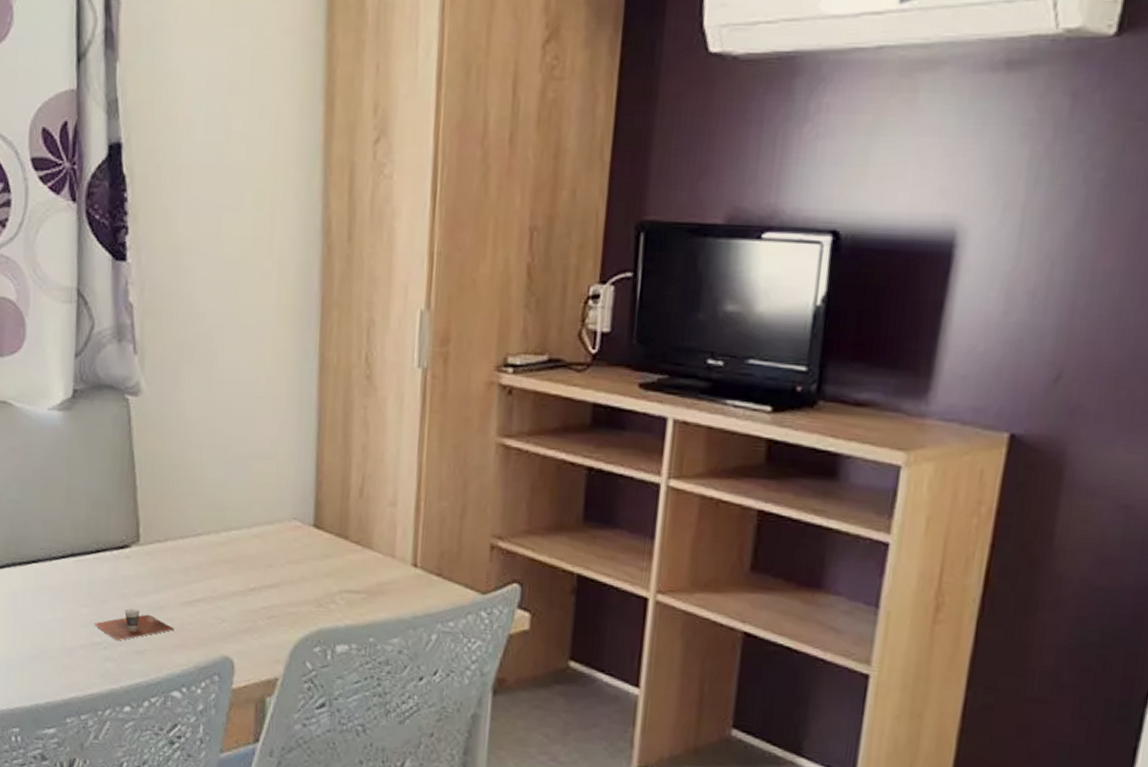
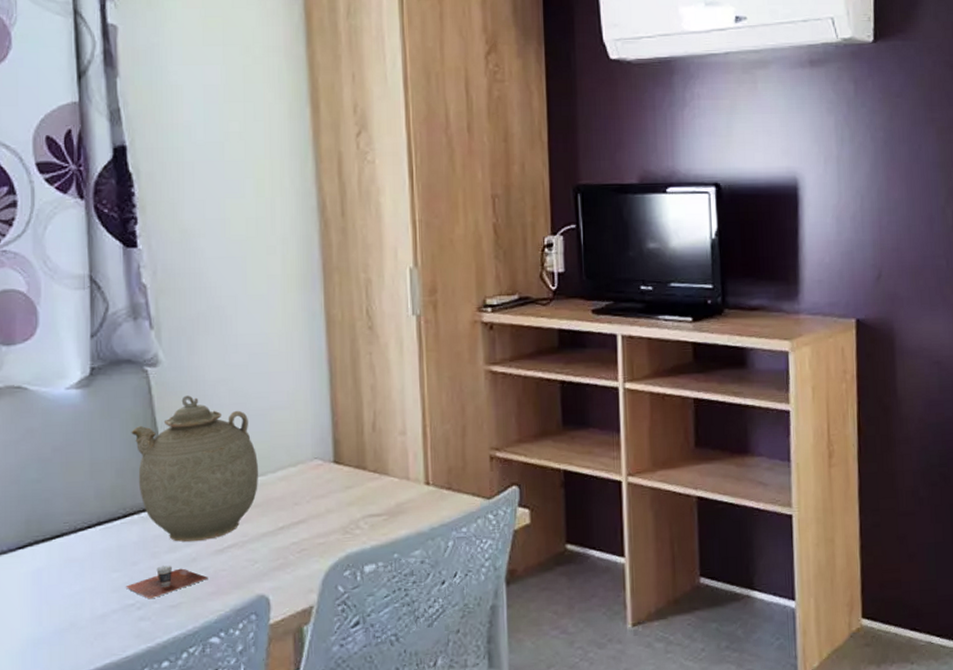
teapot: none [108,431,234,590] -> present [131,395,259,542]

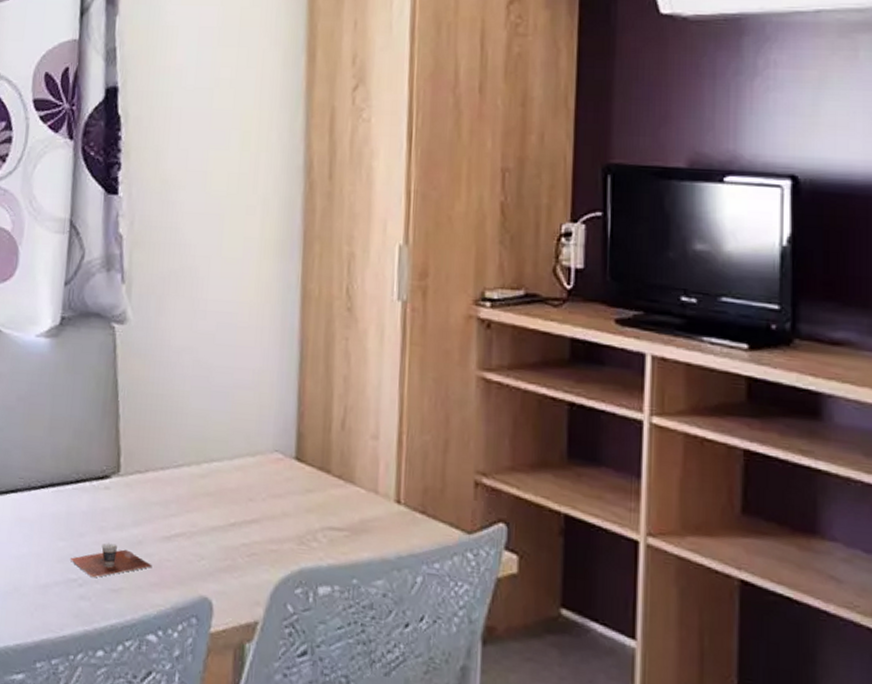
teapot: present [131,395,259,542] -> none [92,359,215,524]

